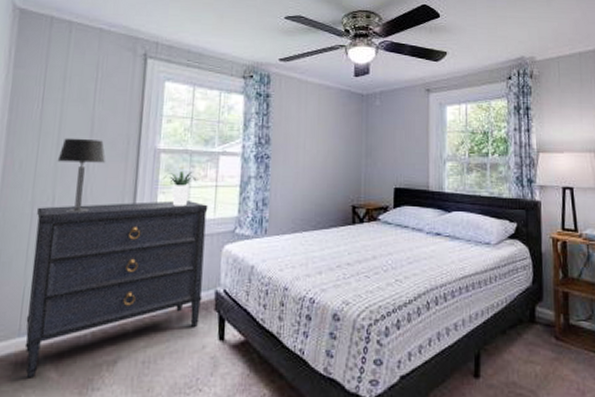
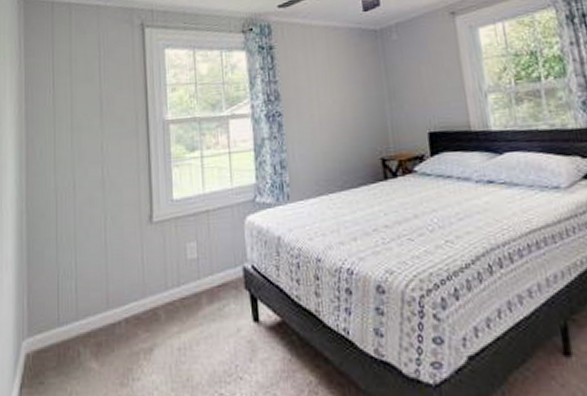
dresser: present [24,200,208,378] -> none [61,171,231,369]
table lamp: present [57,138,105,214] -> none [73,118,117,197]
potted plant: present [162,170,200,207] -> none [174,140,212,179]

